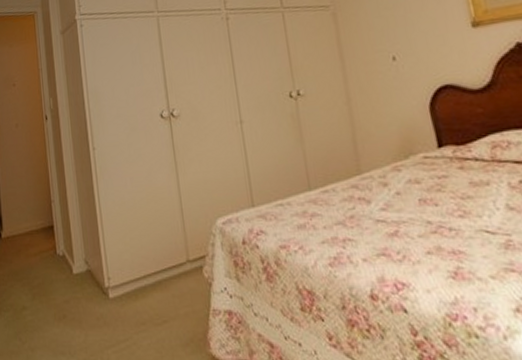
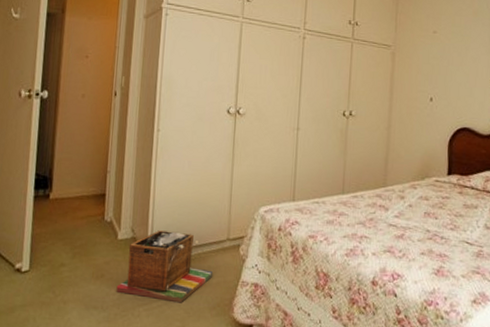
laundry basket: none [80,258,179,341] -> present [116,230,212,303]

